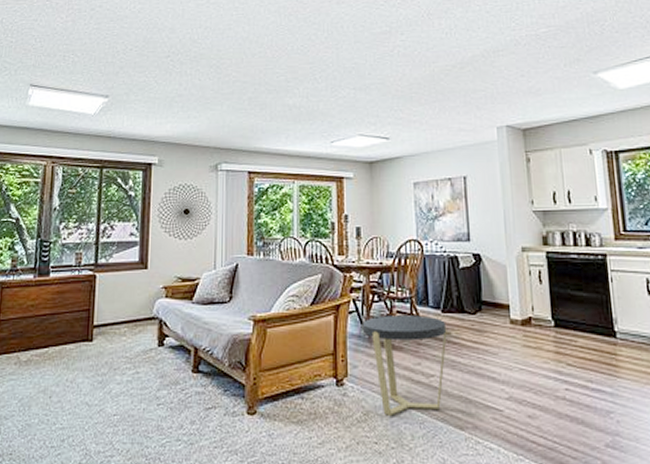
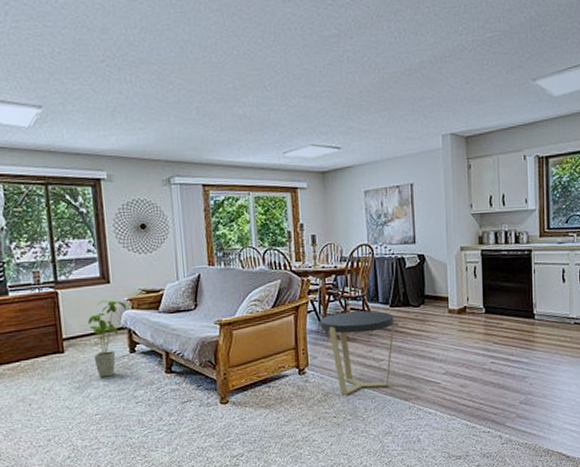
house plant: none [121,286,160,372] -> present [88,299,126,377]

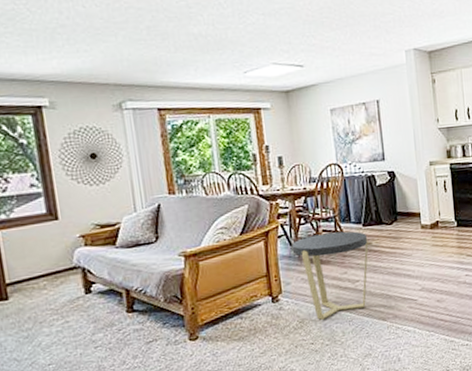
house plant: present [88,299,126,377] -> none [35,237,79,323]

